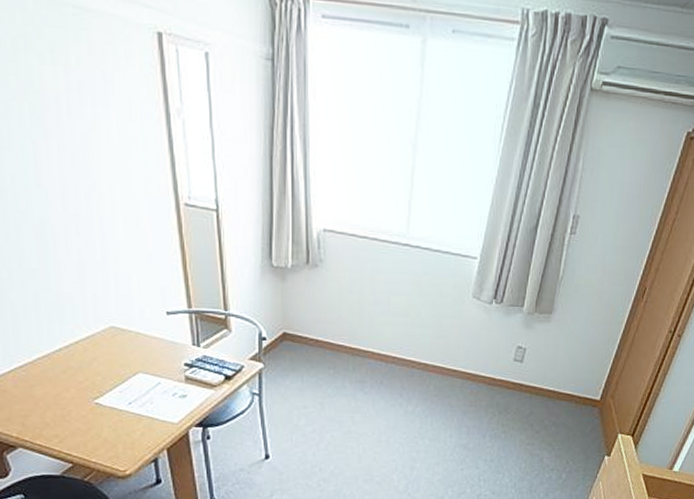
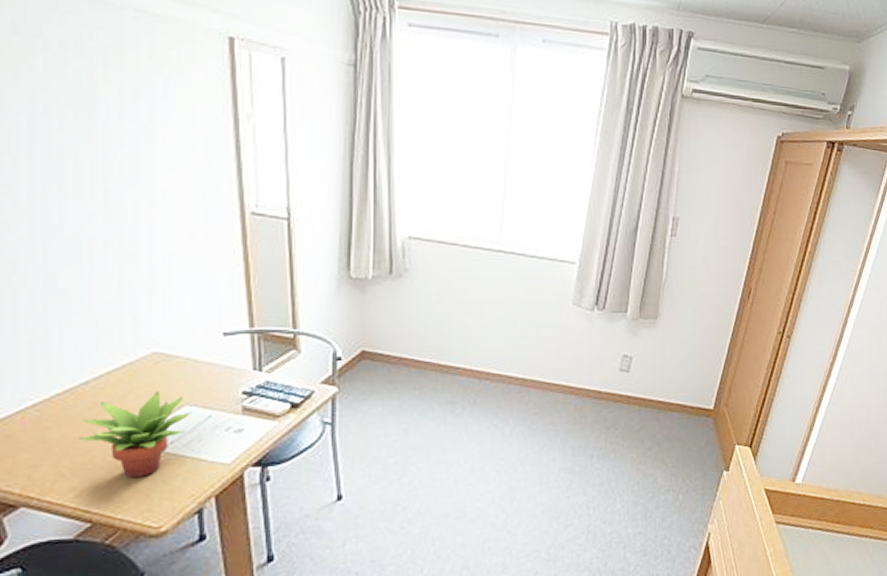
succulent plant: none [58,359,144,429] -> present [79,390,191,477]

